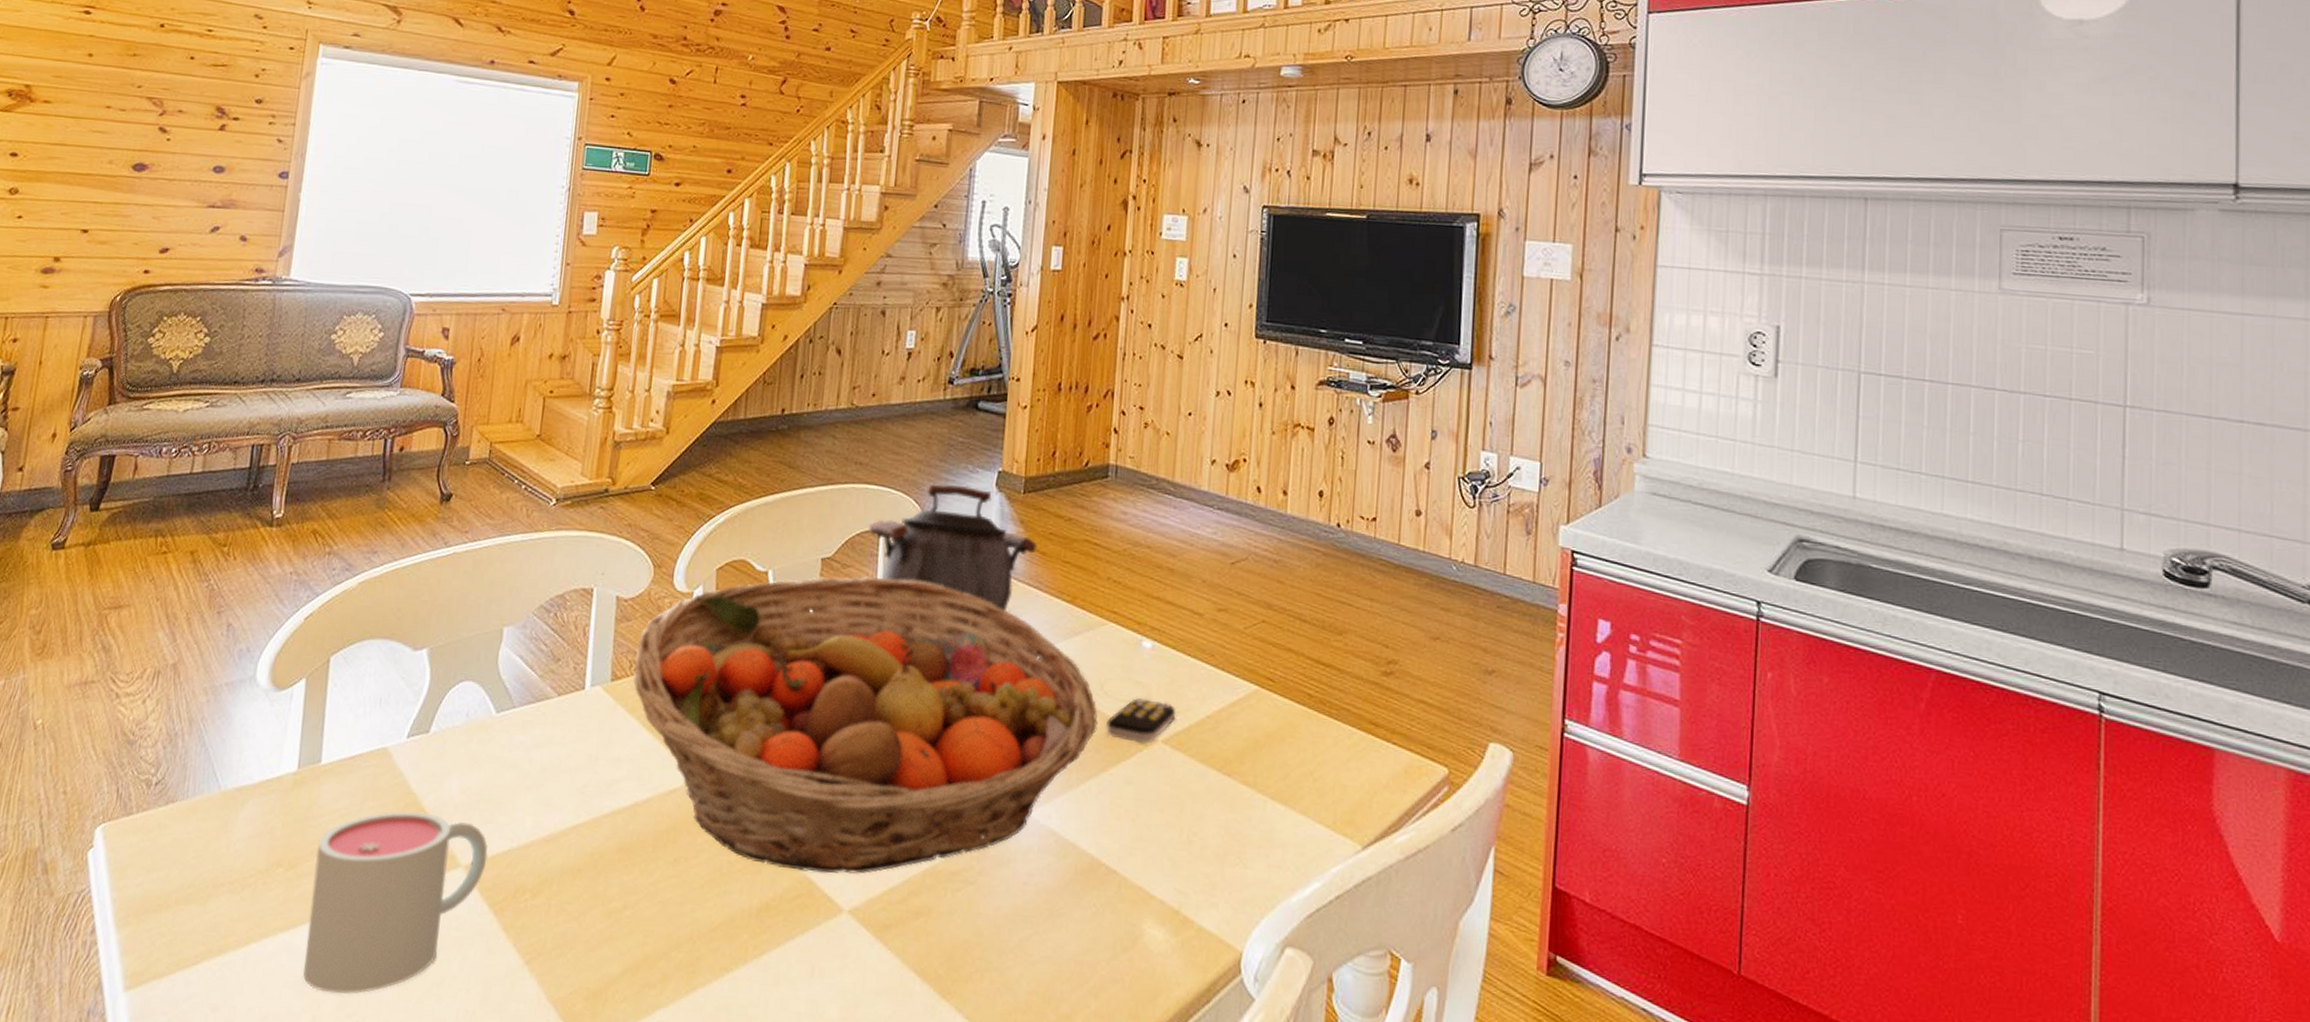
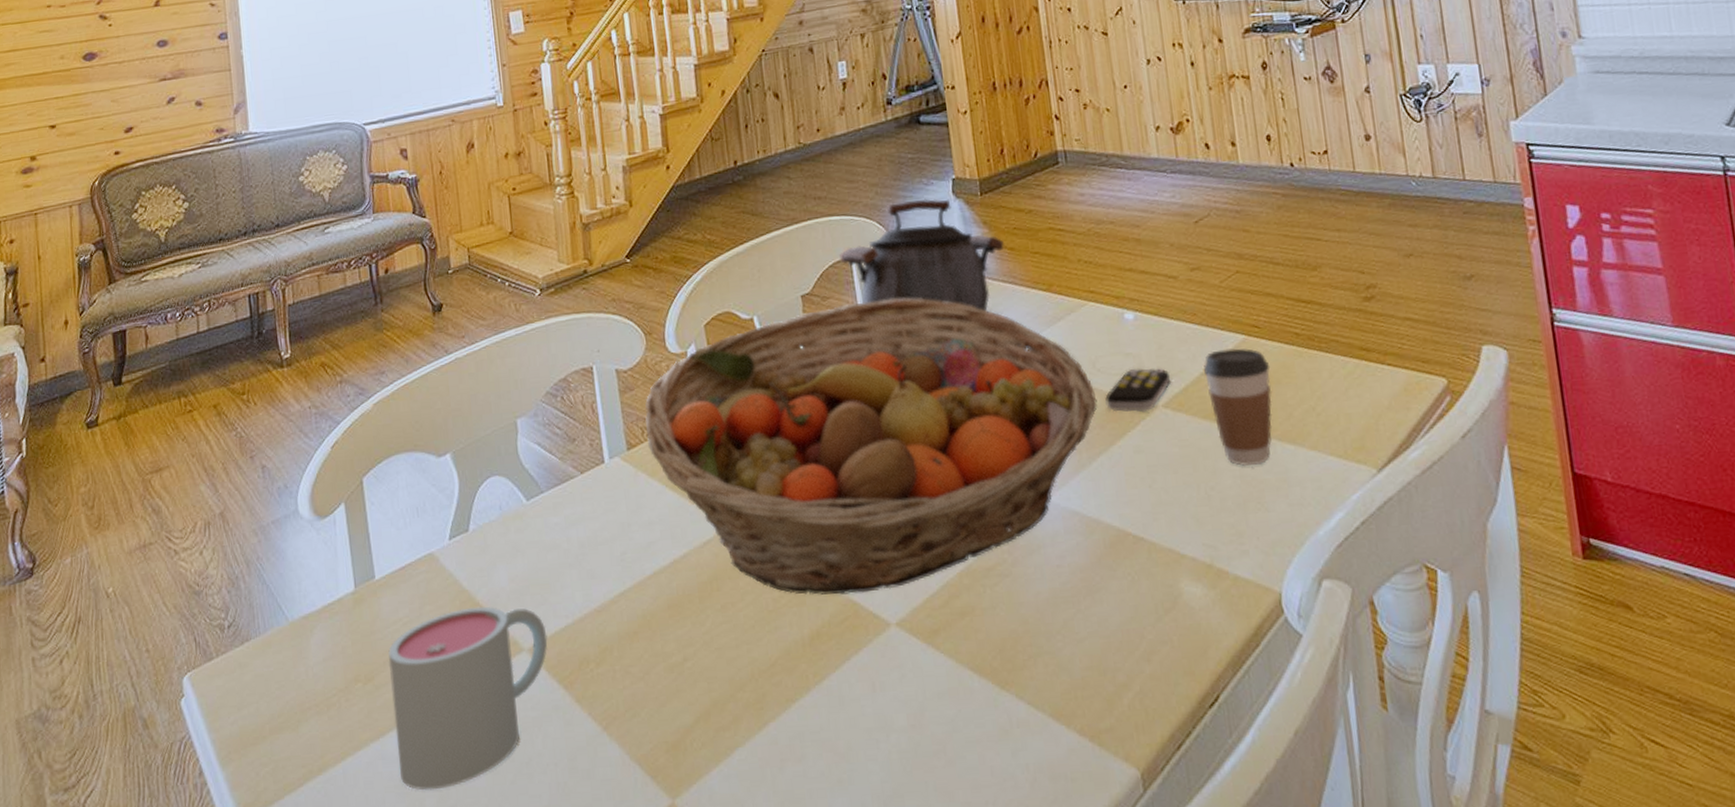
coffee cup: none [1210,696,1277,819] -> present [1203,348,1272,467]

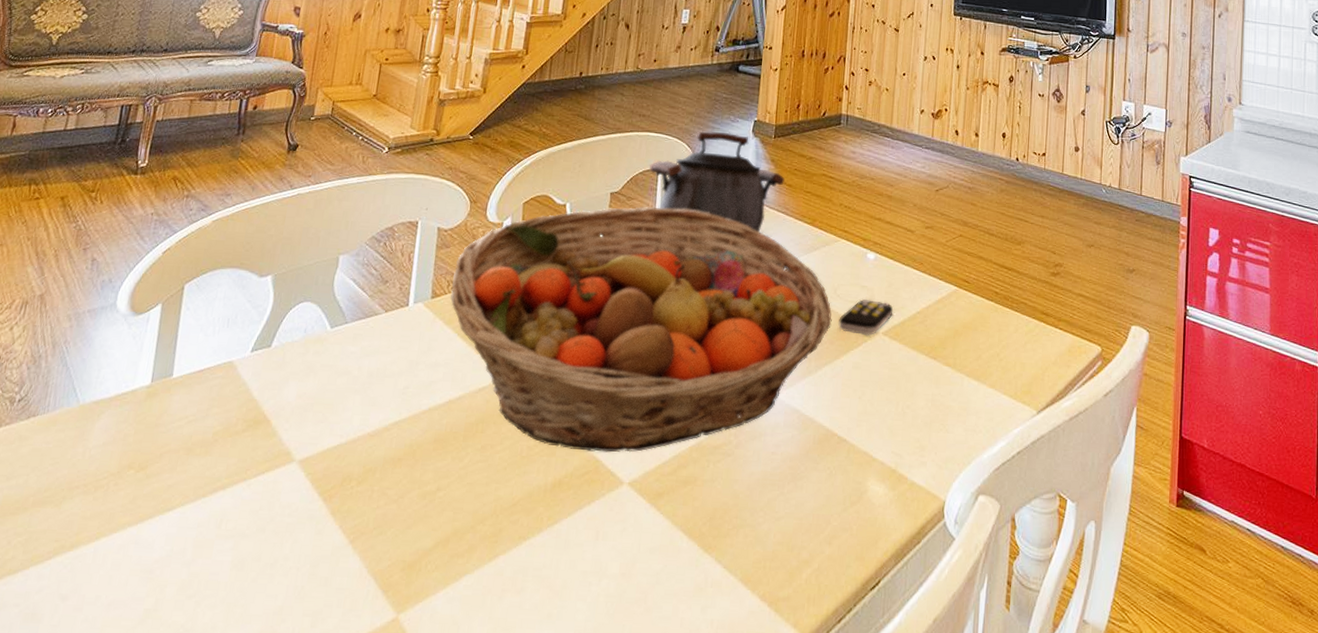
mug: present [387,606,548,791] -> none [148,415,321,579]
coffee cup: present [1203,348,1272,467] -> none [919,295,972,393]

